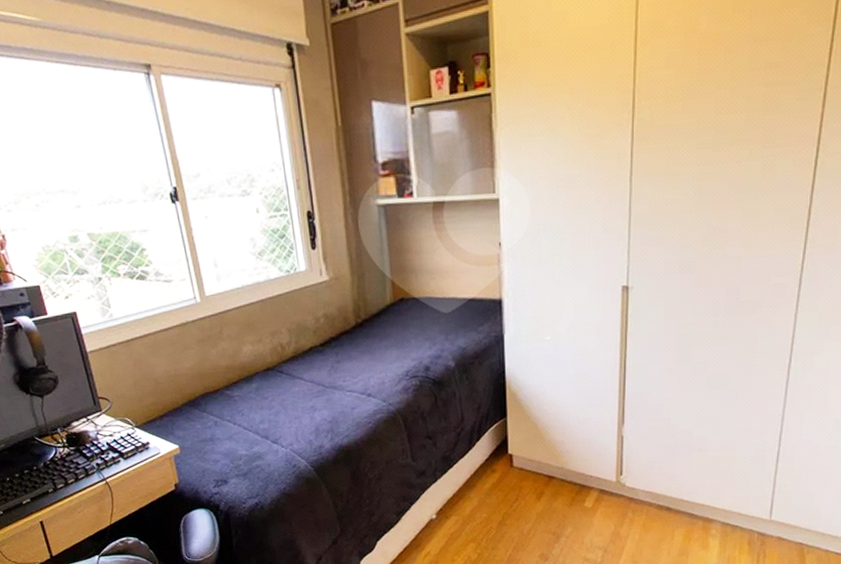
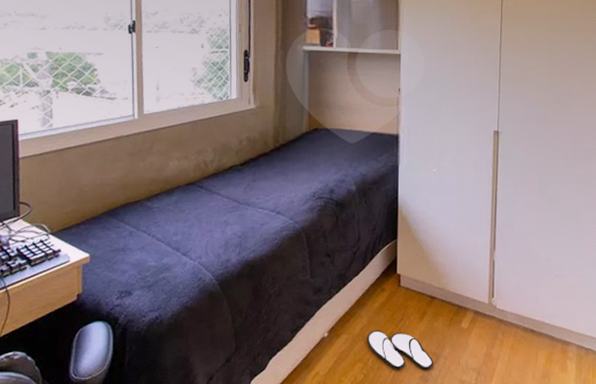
slippers: none [479,511,555,549] -> present [367,330,434,370]

